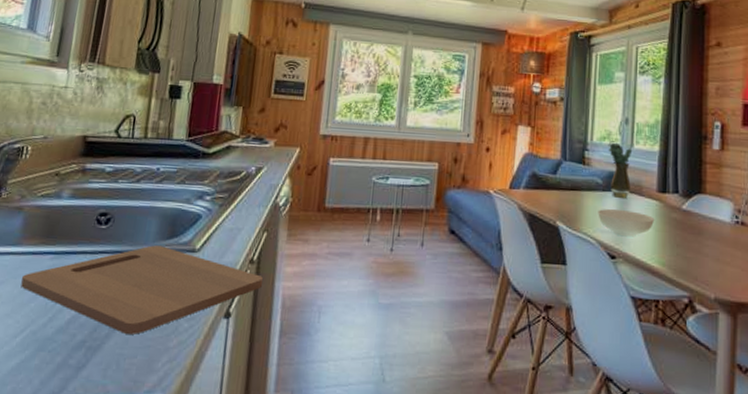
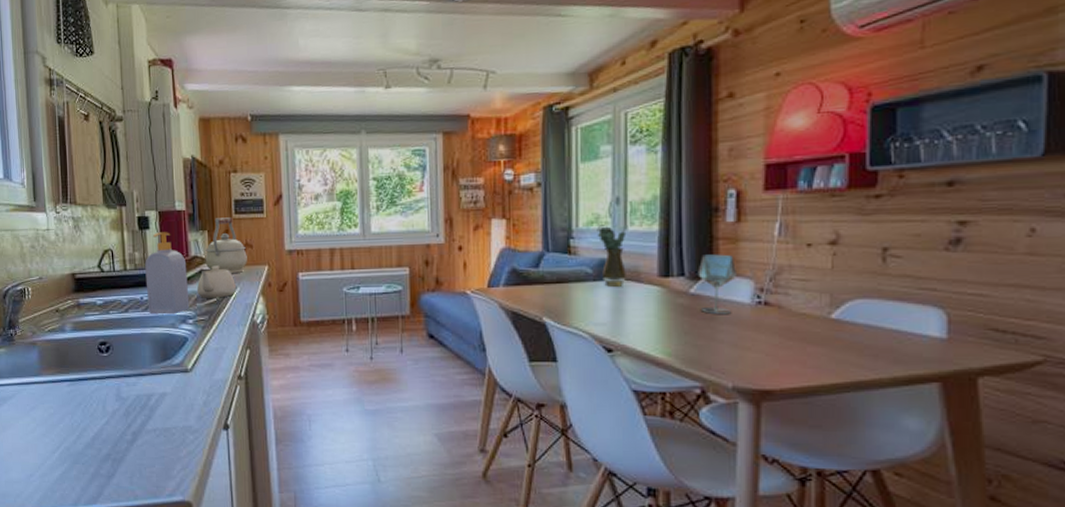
cutting board: present [21,245,263,335] -> none [48,368,254,447]
soap bottle: none [163,103,215,190] -> present [145,232,190,315]
teapot: none [221,142,264,177] -> present [197,265,237,298]
kettle: none [234,96,280,153] -> present [205,217,247,274]
bowl: present [598,209,655,237] -> none [589,300,657,328]
wine glass: none [689,176,721,232] -> present [698,254,738,315]

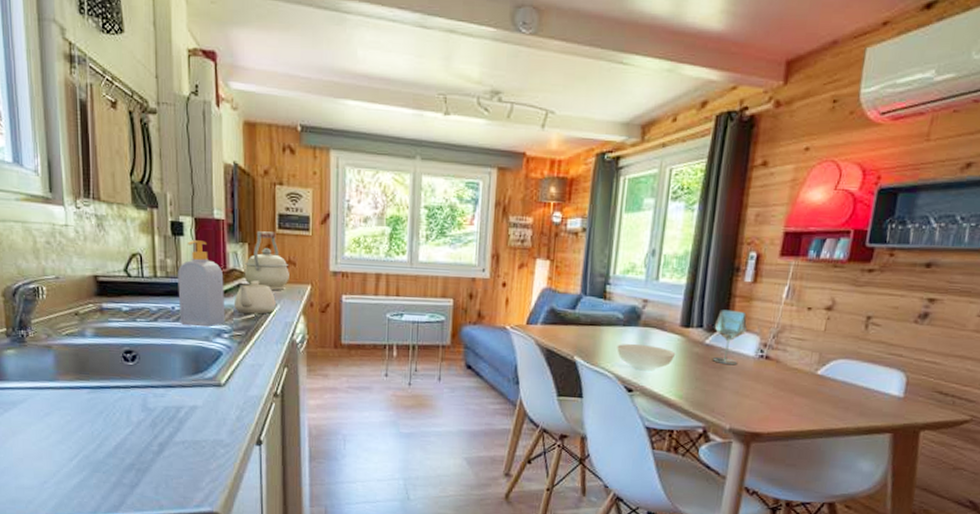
bowl: none [589,300,657,328] -> present [617,344,676,371]
vase: present [596,223,627,288] -> none [631,272,658,334]

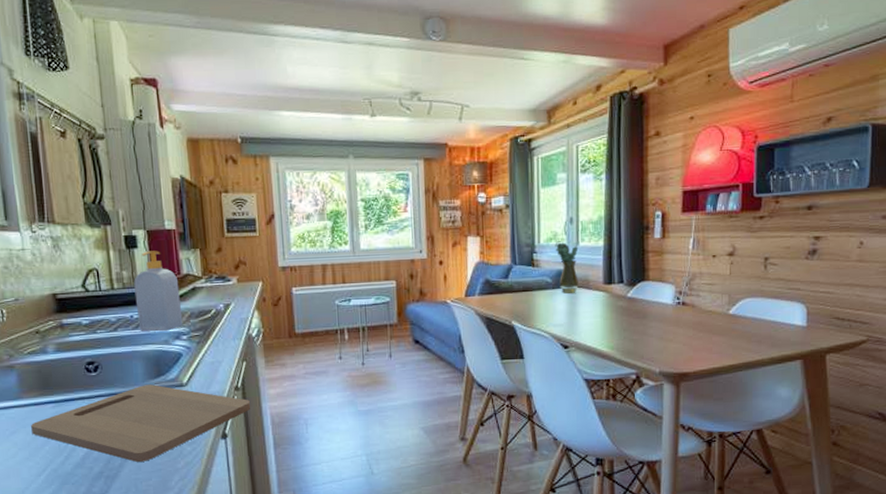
cutting board: none [65,380,289,459] -> present [31,384,251,462]
teapot: present [235,280,277,315] -> none [190,282,231,315]
kettle: present [244,231,289,291] -> none [197,236,241,291]
bowl: present [617,344,676,371] -> none [549,304,603,328]
vase: none [631,272,658,334] -> present [555,240,579,295]
wine glass: present [712,309,748,366] -> none [633,264,663,314]

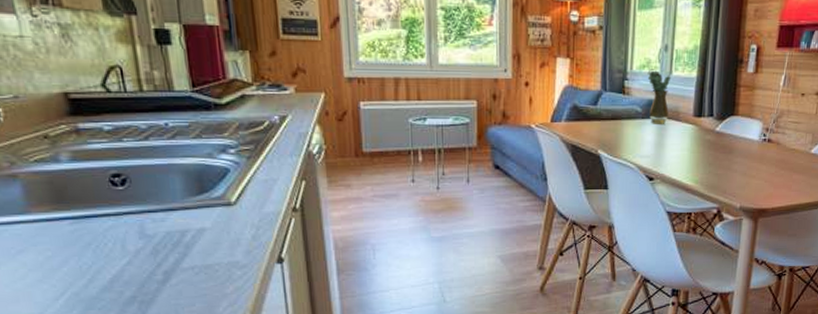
cutting board: present [31,384,251,462] -> none [43,202,311,286]
soap bottle: present [134,250,183,333] -> none [168,49,230,143]

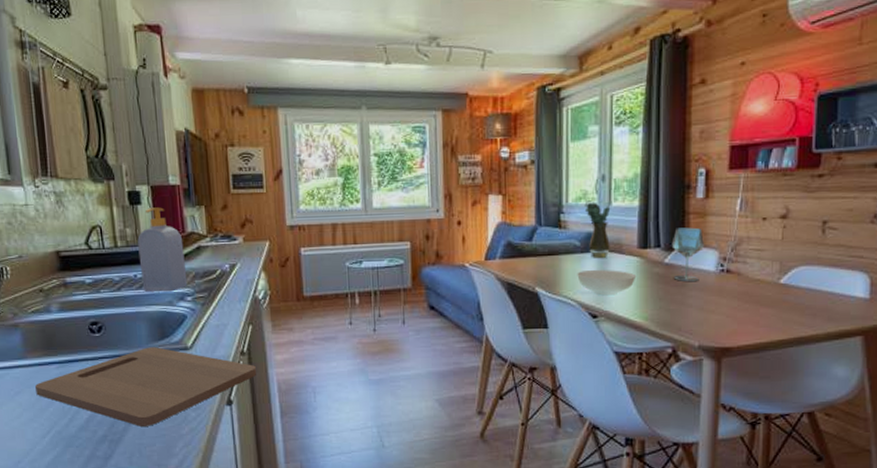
cutting board: none [43,202,311,286] -> present [35,347,257,426]
soap bottle: none [168,49,230,143] -> present [137,207,188,293]
bowl: none [637,136,691,160] -> present [577,270,637,296]
wine glass: none [722,99,752,150] -> present [671,227,705,282]

